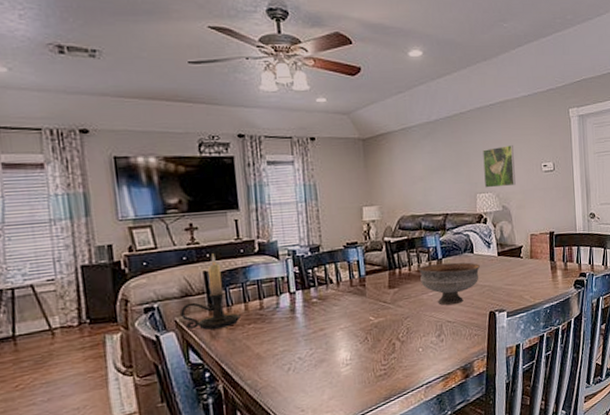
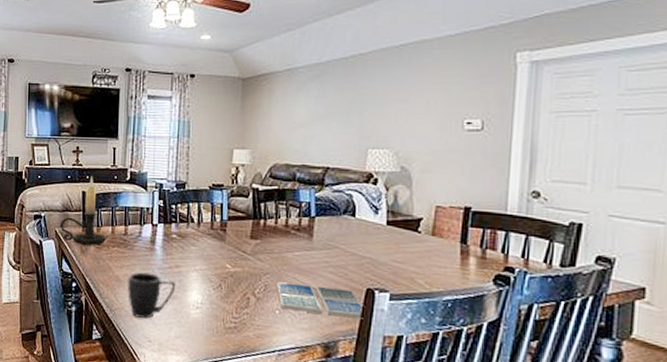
mug: none [269,341,323,391] -> present [126,271,176,319]
drink coaster: none [416,316,490,346] -> present [276,282,366,319]
bowl: present [418,262,481,306] -> none [286,221,363,272]
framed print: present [483,145,516,188] -> none [381,95,425,145]

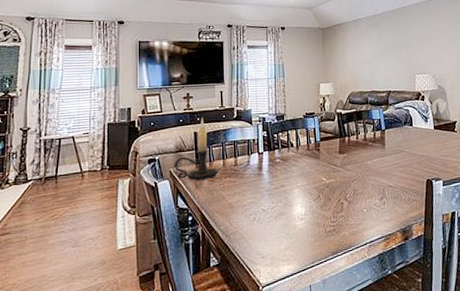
mug: present [126,271,176,319] -> none [239,195,283,238]
drink coaster: present [276,282,366,319] -> none [362,183,428,208]

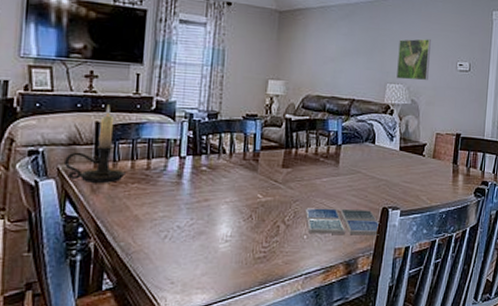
drink coaster: none [362,183,428,208] -> present [304,208,381,235]
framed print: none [421,34,450,70] -> present [397,38,431,81]

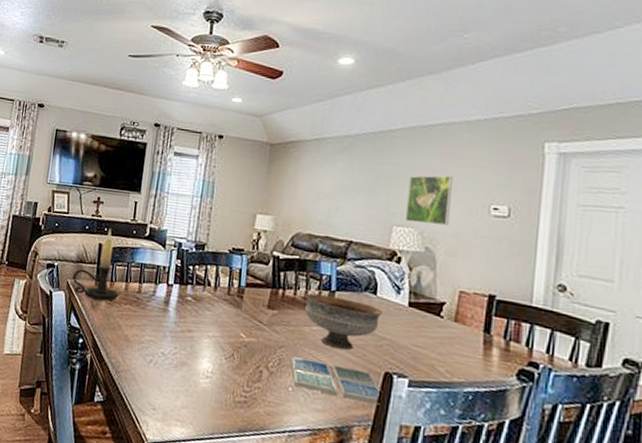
bowl: none [316,149,381,195] -> present [305,293,384,351]

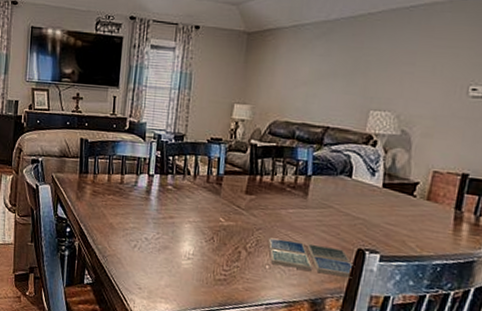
candle holder: present [72,229,120,301] -> none [56,124,103,193]
bowl: present [305,293,384,351] -> none [282,178,358,231]
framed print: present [406,175,453,226] -> none [383,58,432,109]

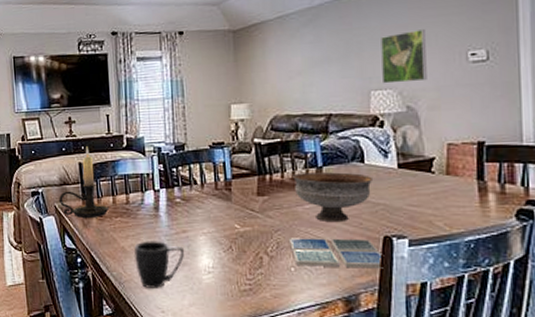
candle holder: none [56,124,103,193] -> present [58,146,109,218]
mug: none [120,220,169,267] -> present [133,239,185,288]
bowl: none [282,178,358,231] -> present [293,172,374,223]
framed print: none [383,58,432,109] -> present [381,29,427,84]

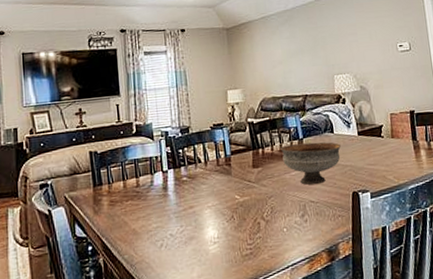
candle holder: present [58,146,109,218] -> none [68,135,120,206]
mug: present [133,239,185,288] -> none [144,218,193,267]
drink coaster: present [288,238,385,269] -> none [280,196,354,227]
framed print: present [381,29,427,84] -> none [338,28,372,70]

